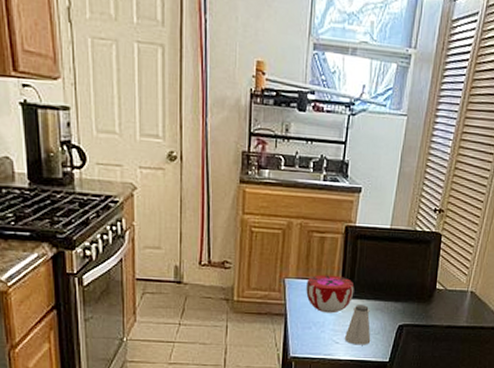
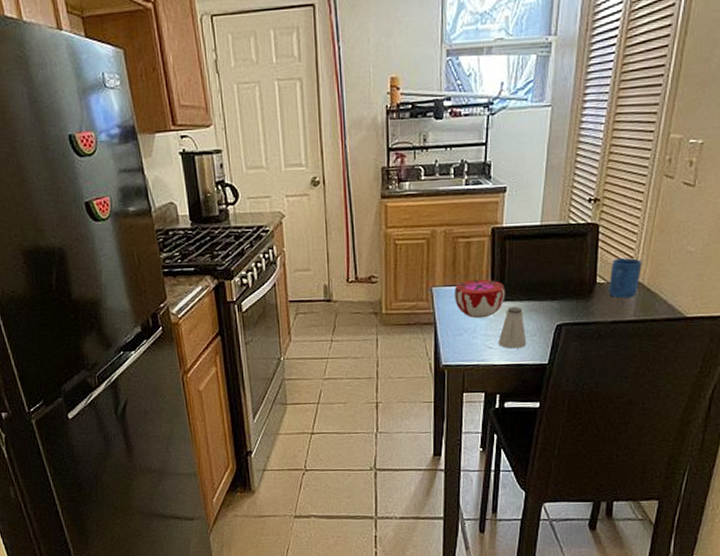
mug: none [445,268,476,306] -> present [608,258,642,299]

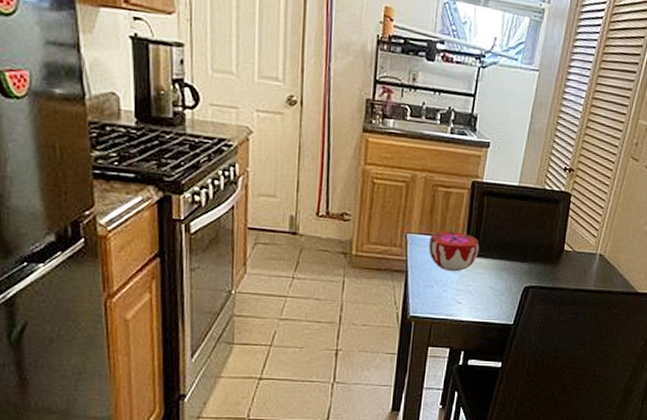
saltshaker: present [497,307,527,349] -> none [467,264,495,306]
mug: present [608,258,642,299] -> none [573,229,605,269]

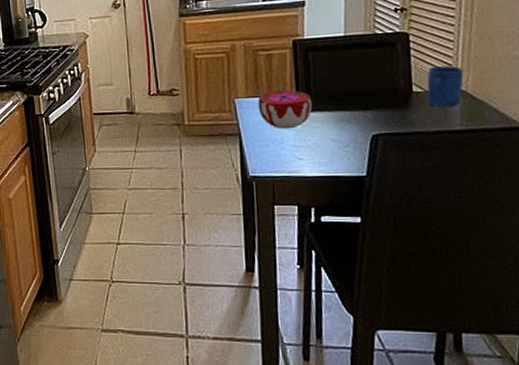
mug: none [573,229,605,269] -> present [426,65,464,108]

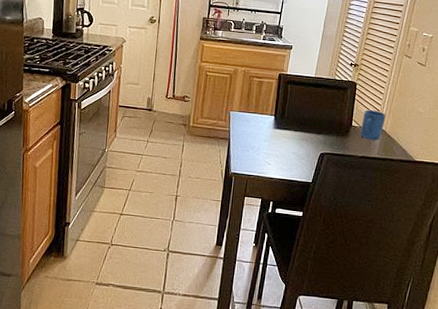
decorative bowl: present [258,90,313,130] -> none [246,110,285,141]

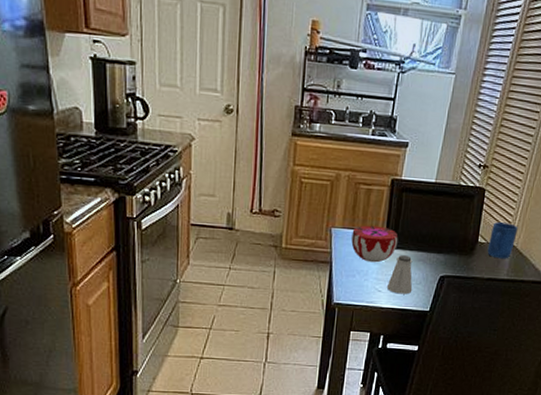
decorative bowl: none [246,110,285,141] -> present [351,225,398,263]
saltshaker: none [275,135,297,168] -> present [386,255,413,294]

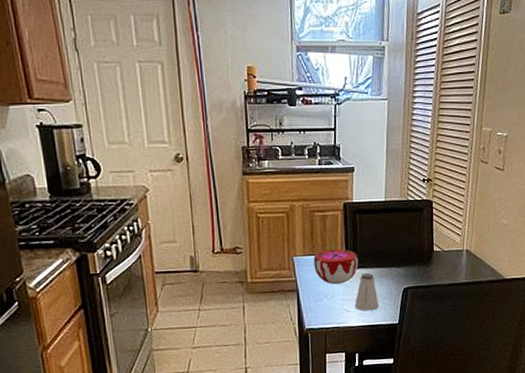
mug: present [487,222,518,259] -> none [443,229,469,264]

